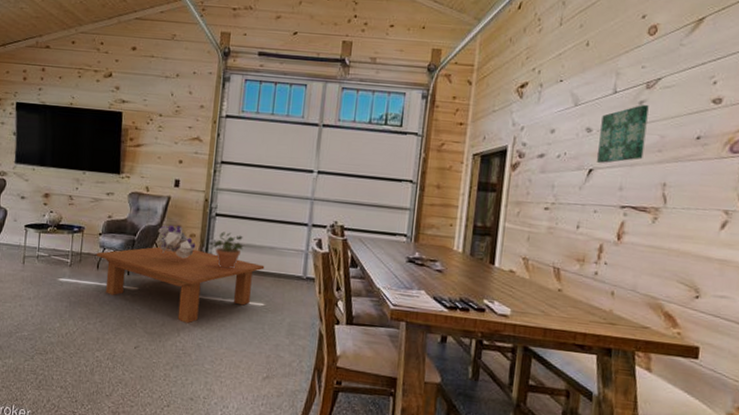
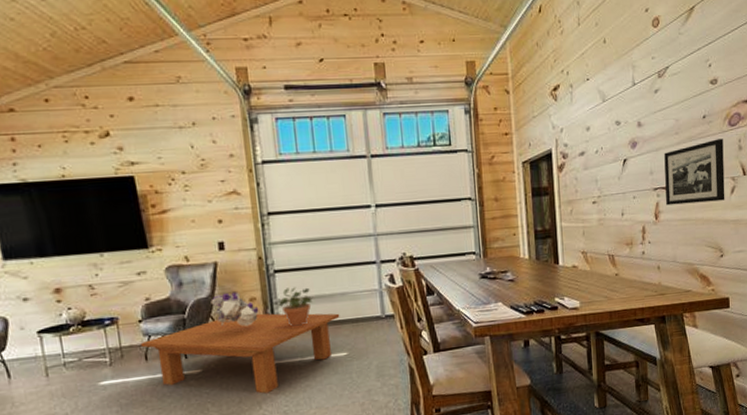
wall art: present [597,105,649,163] -> none [627,93,665,152]
picture frame: none [634,164,720,235] -> present [664,139,725,206]

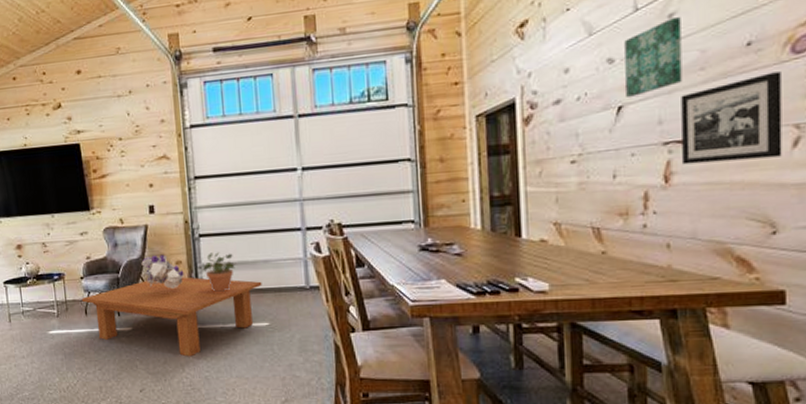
wall art: none [627,93,665,152] -> present [624,17,682,97]

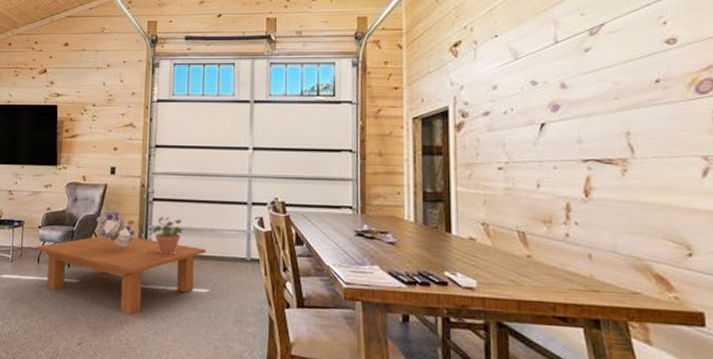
wall art: present [624,17,682,97] -> none [546,52,599,116]
picture frame: present [681,71,782,165] -> none [598,108,693,184]

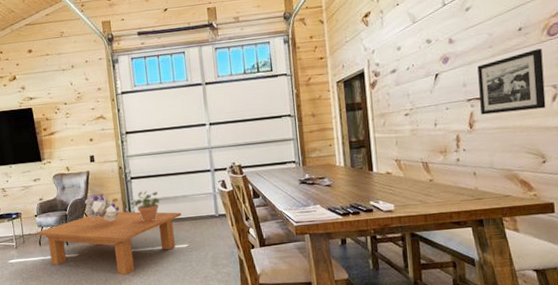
picture frame: none [598,108,693,184] -> present [477,48,546,115]

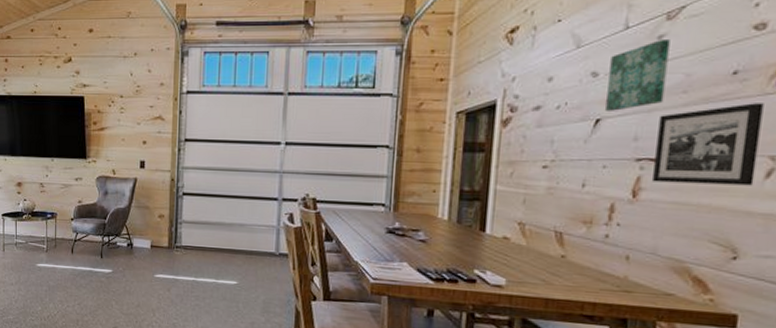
coffee table: present [36,211,182,275] -> none [70,229,236,304]
bouquet: present [84,194,120,221] -> none [127,206,165,240]
potted plant: present [134,191,161,222] -> none [182,211,214,248]
wall art: none [437,10,478,67] -> present [606,40,670,111]

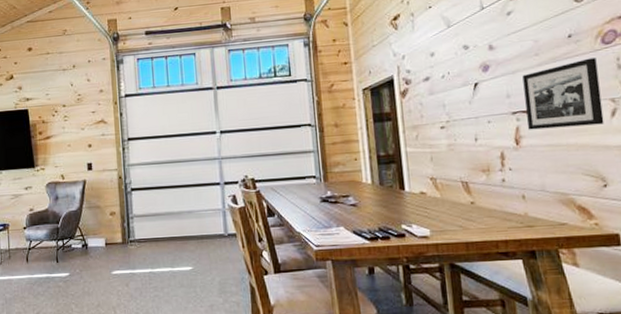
wall art: present [606,40,670,111] -> none [475,15,522,76]

